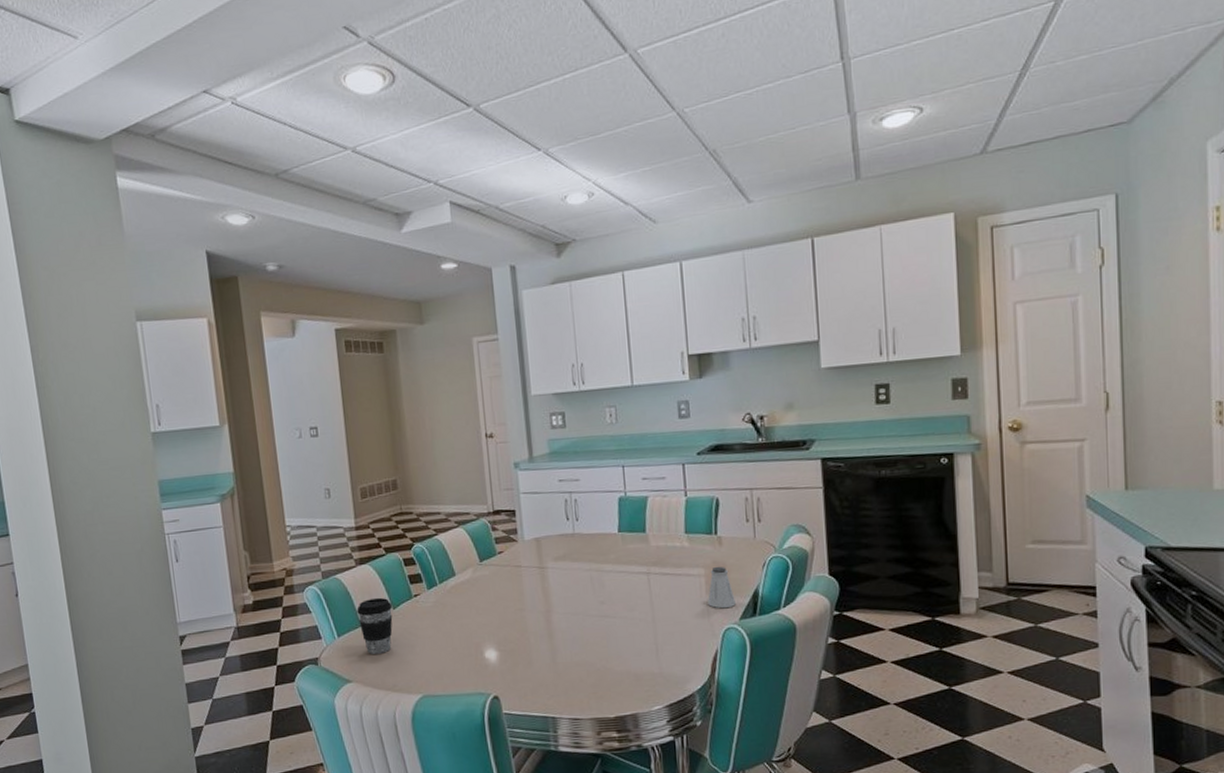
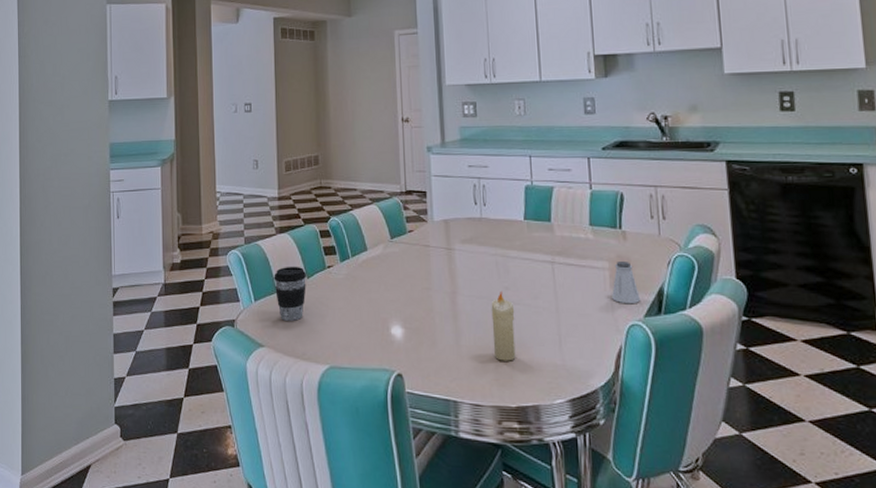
candle: none [586,606,613,675] -> present [491,292,516,361]

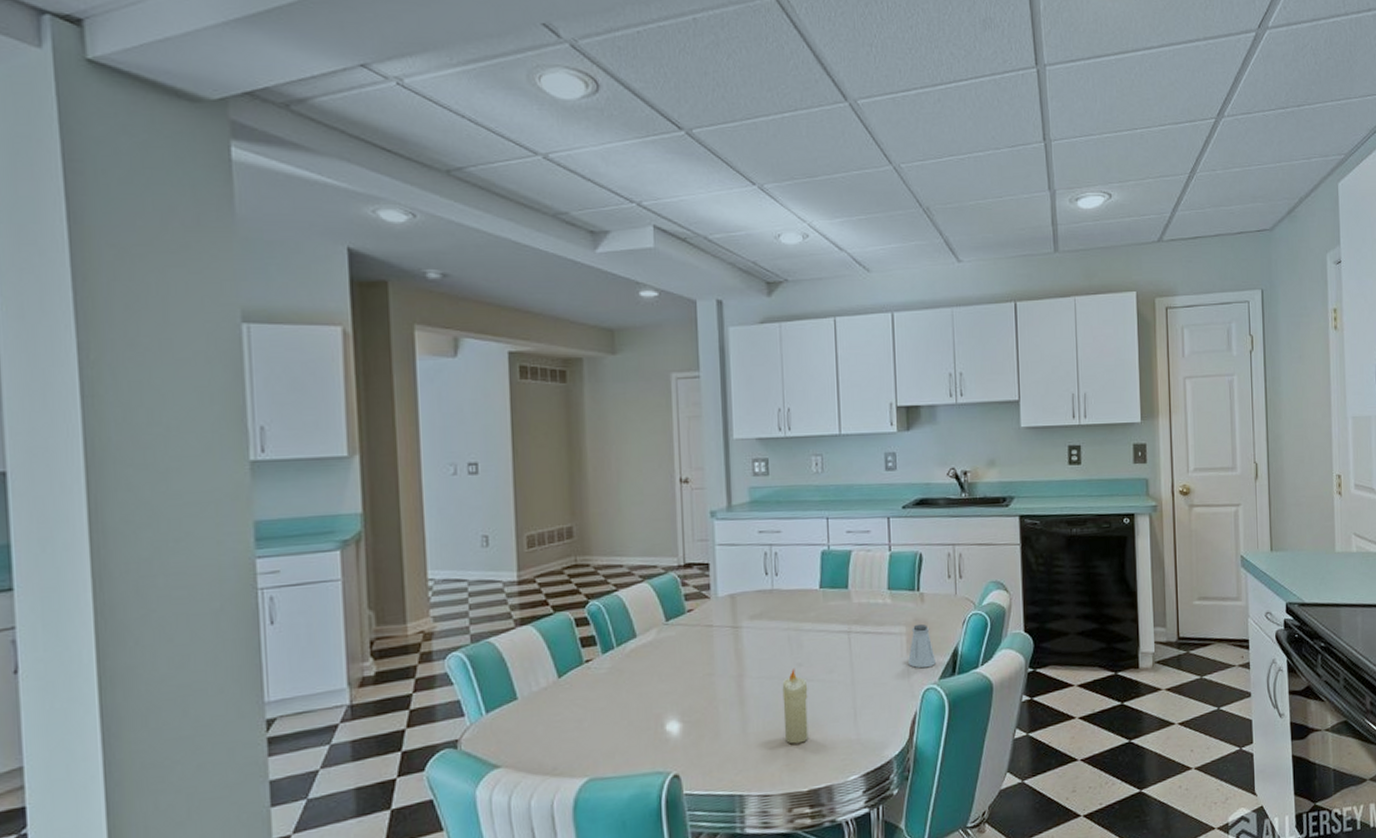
coffee cup: present [274,266,307,321] -> none [512,664,558,733]

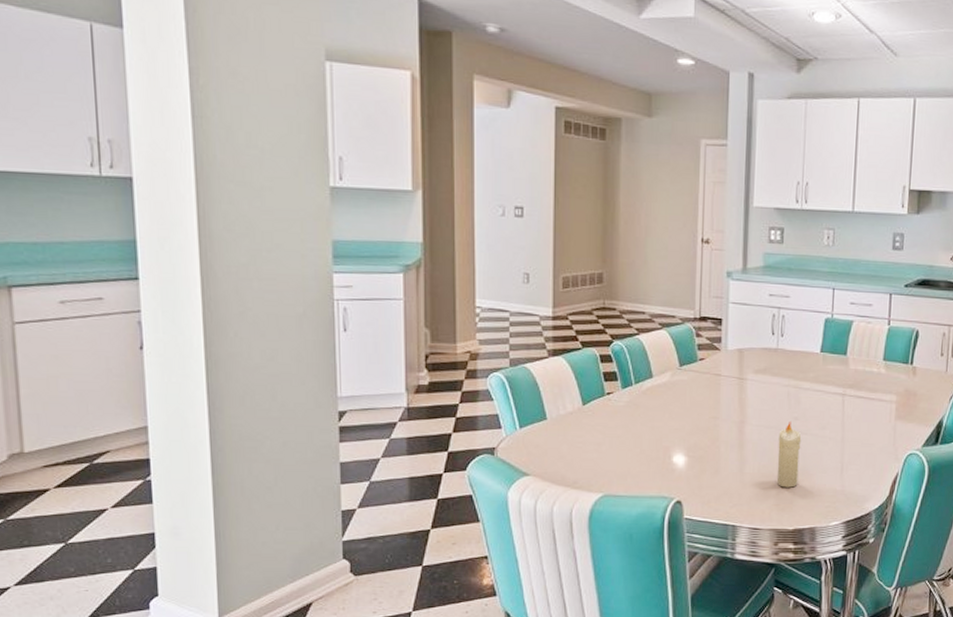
saltshaker: present [908,623,936,669] -> none [895,394,921,435]

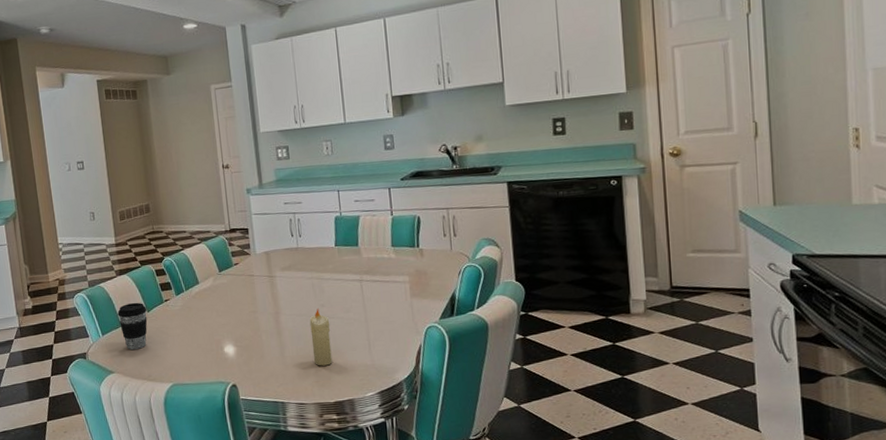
coffee cup: none [543,391,583,449] -> present [117,302,148,350]

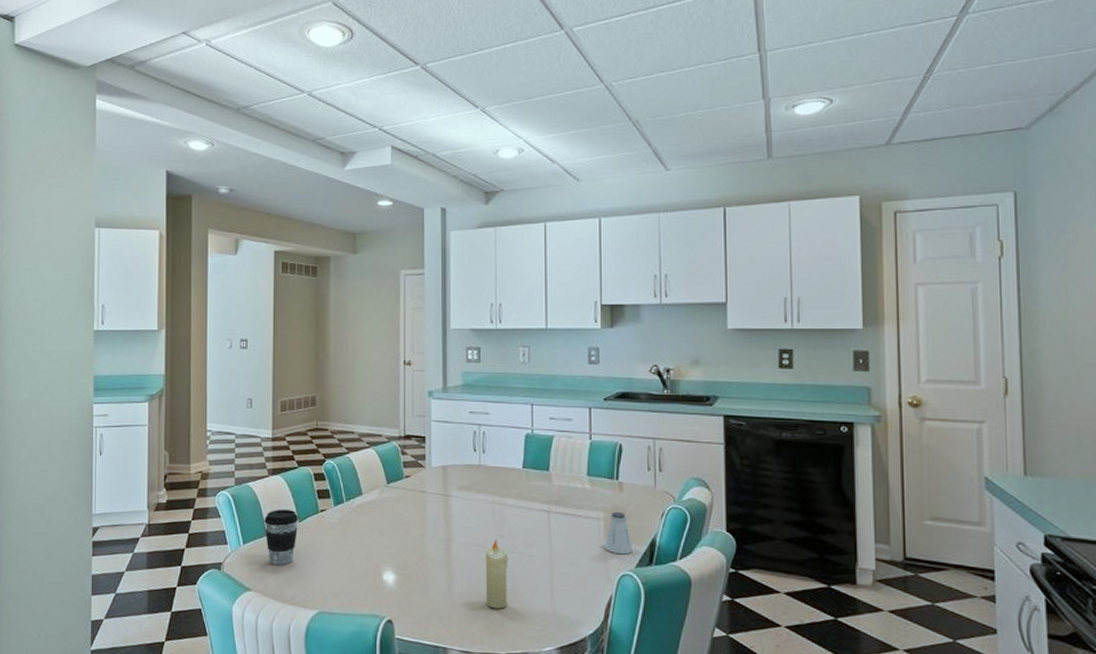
saltshaker: none [412,274,436,310] -> present [605,511,632,555]

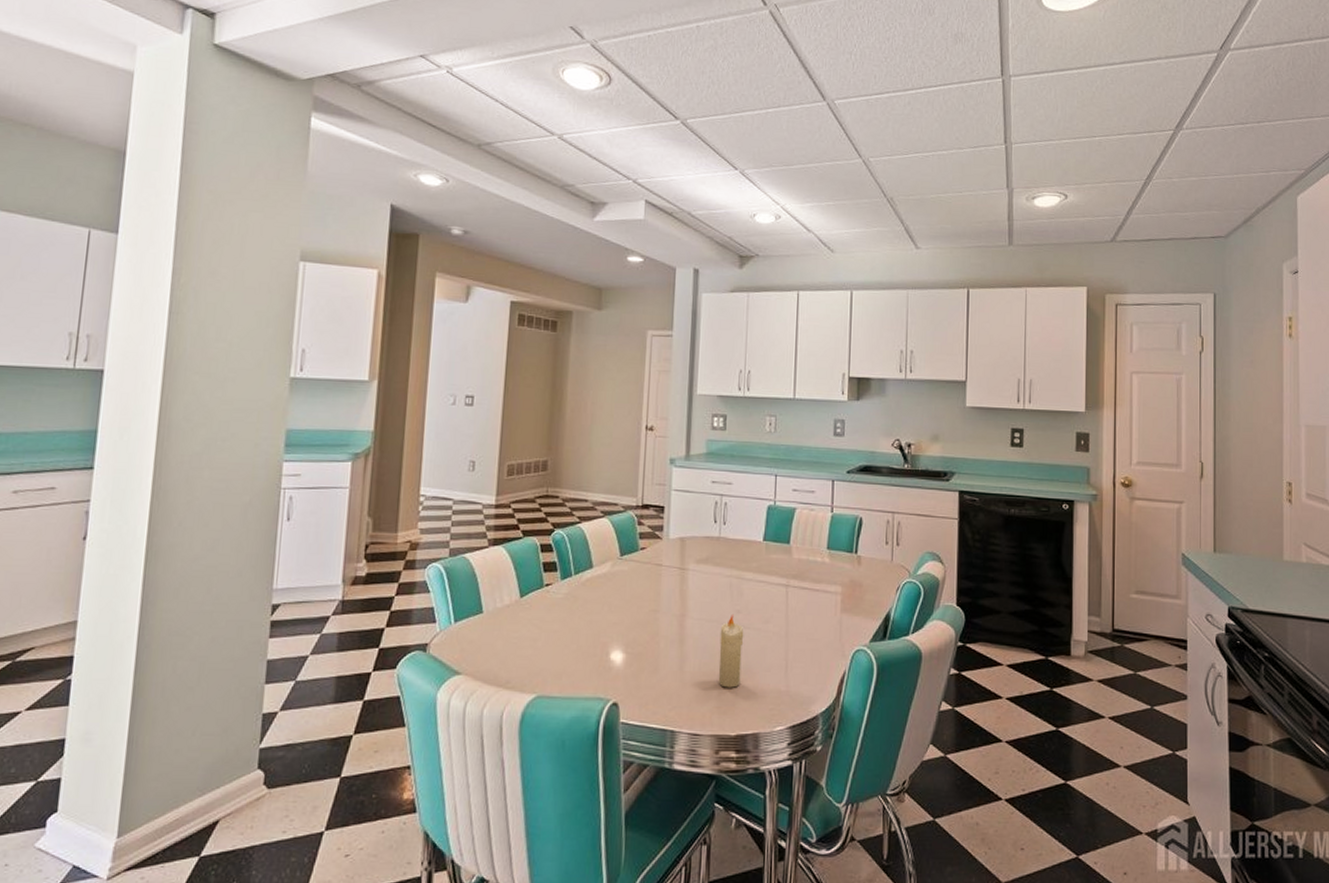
coffee cup: present [264,508,299,565] -> none [480,583,521,645]
saltshaker: present [605,511,632,555] -> none [841,585,868,630]

